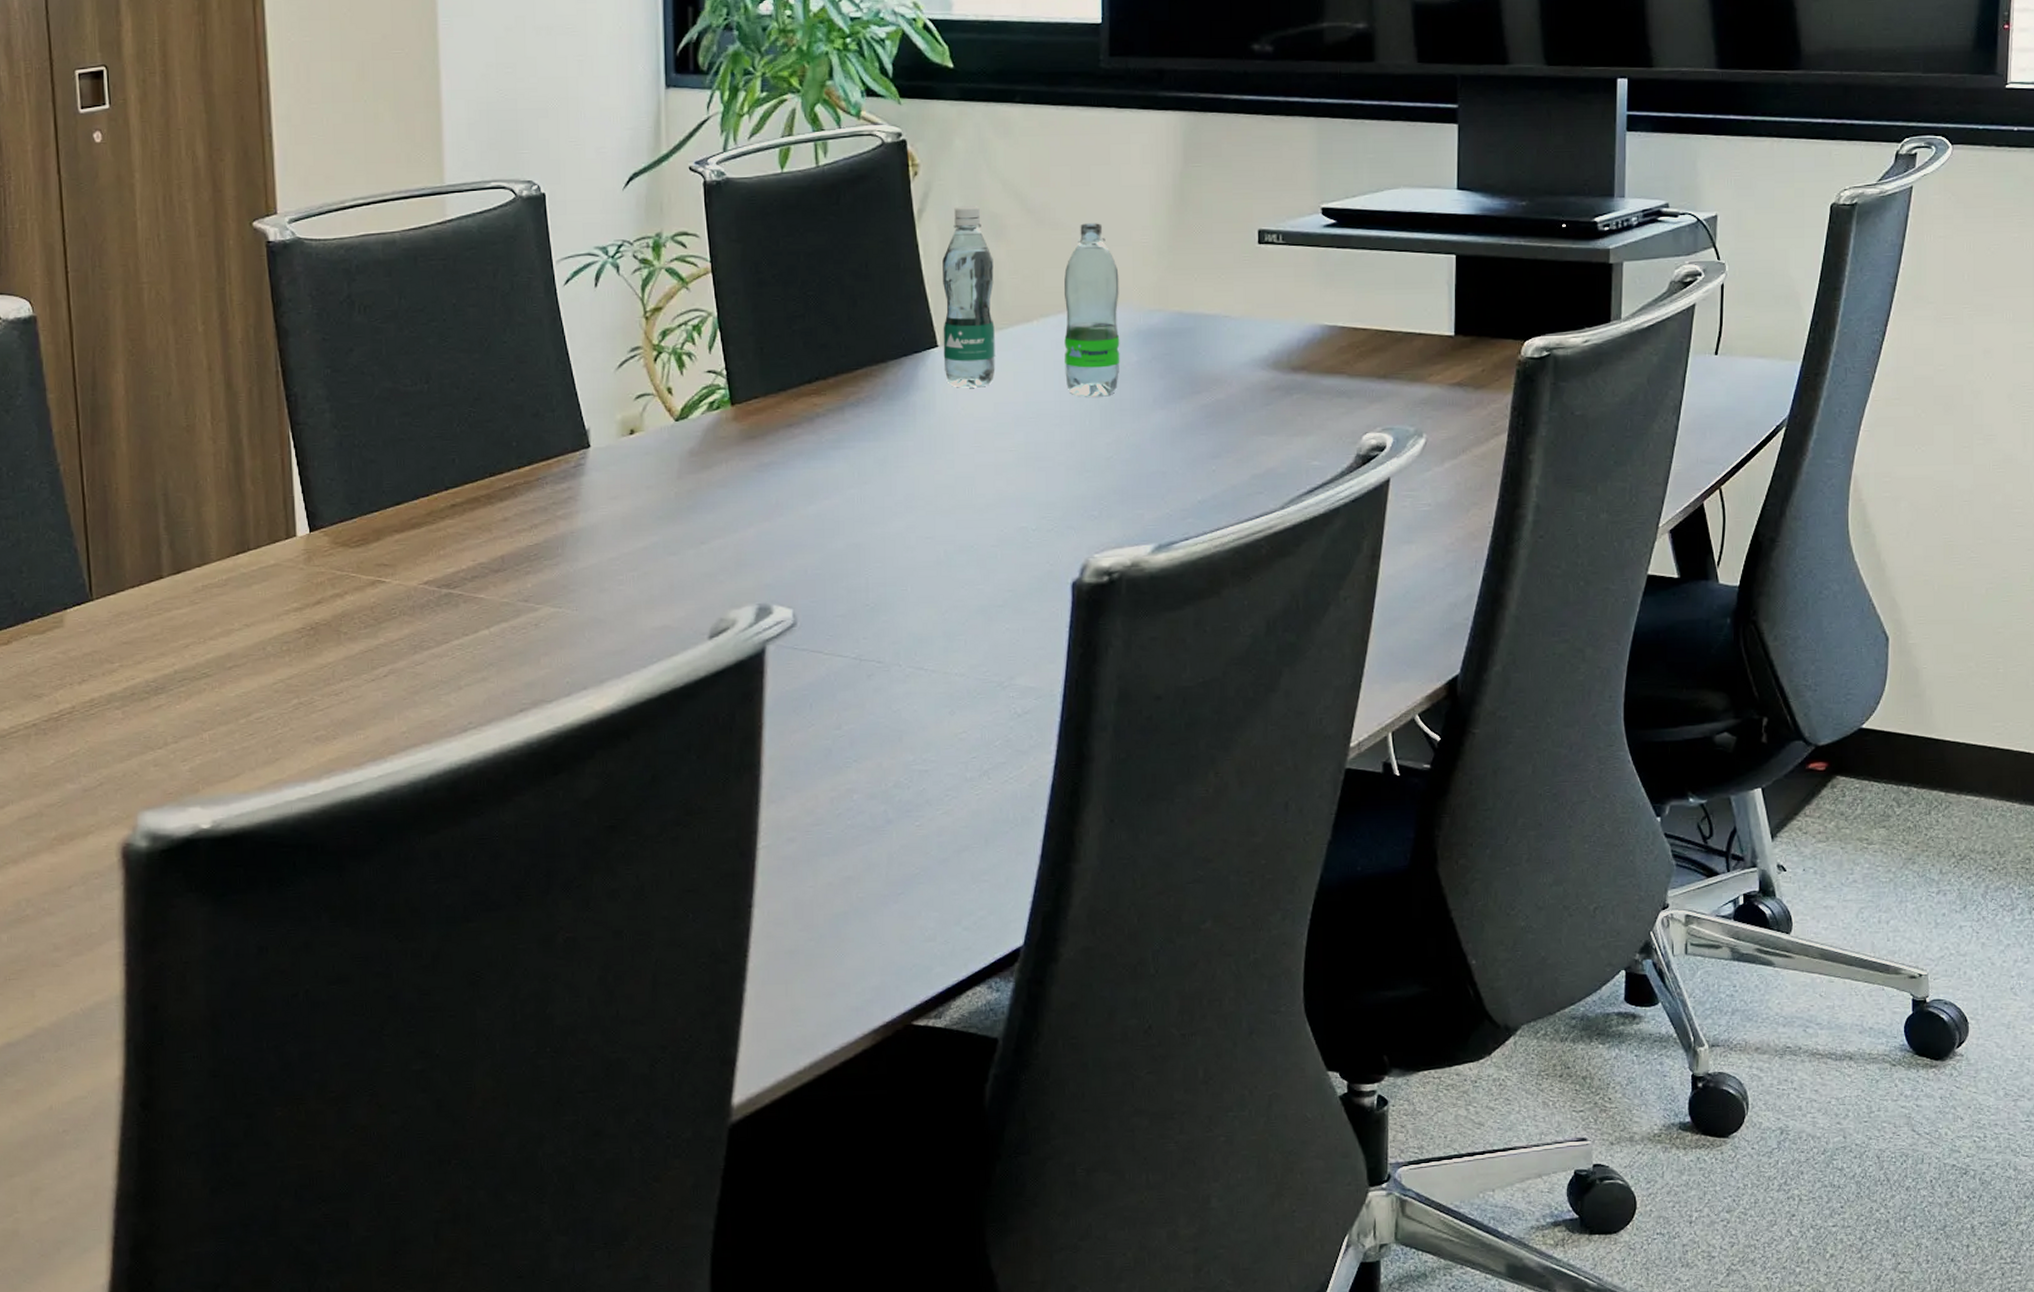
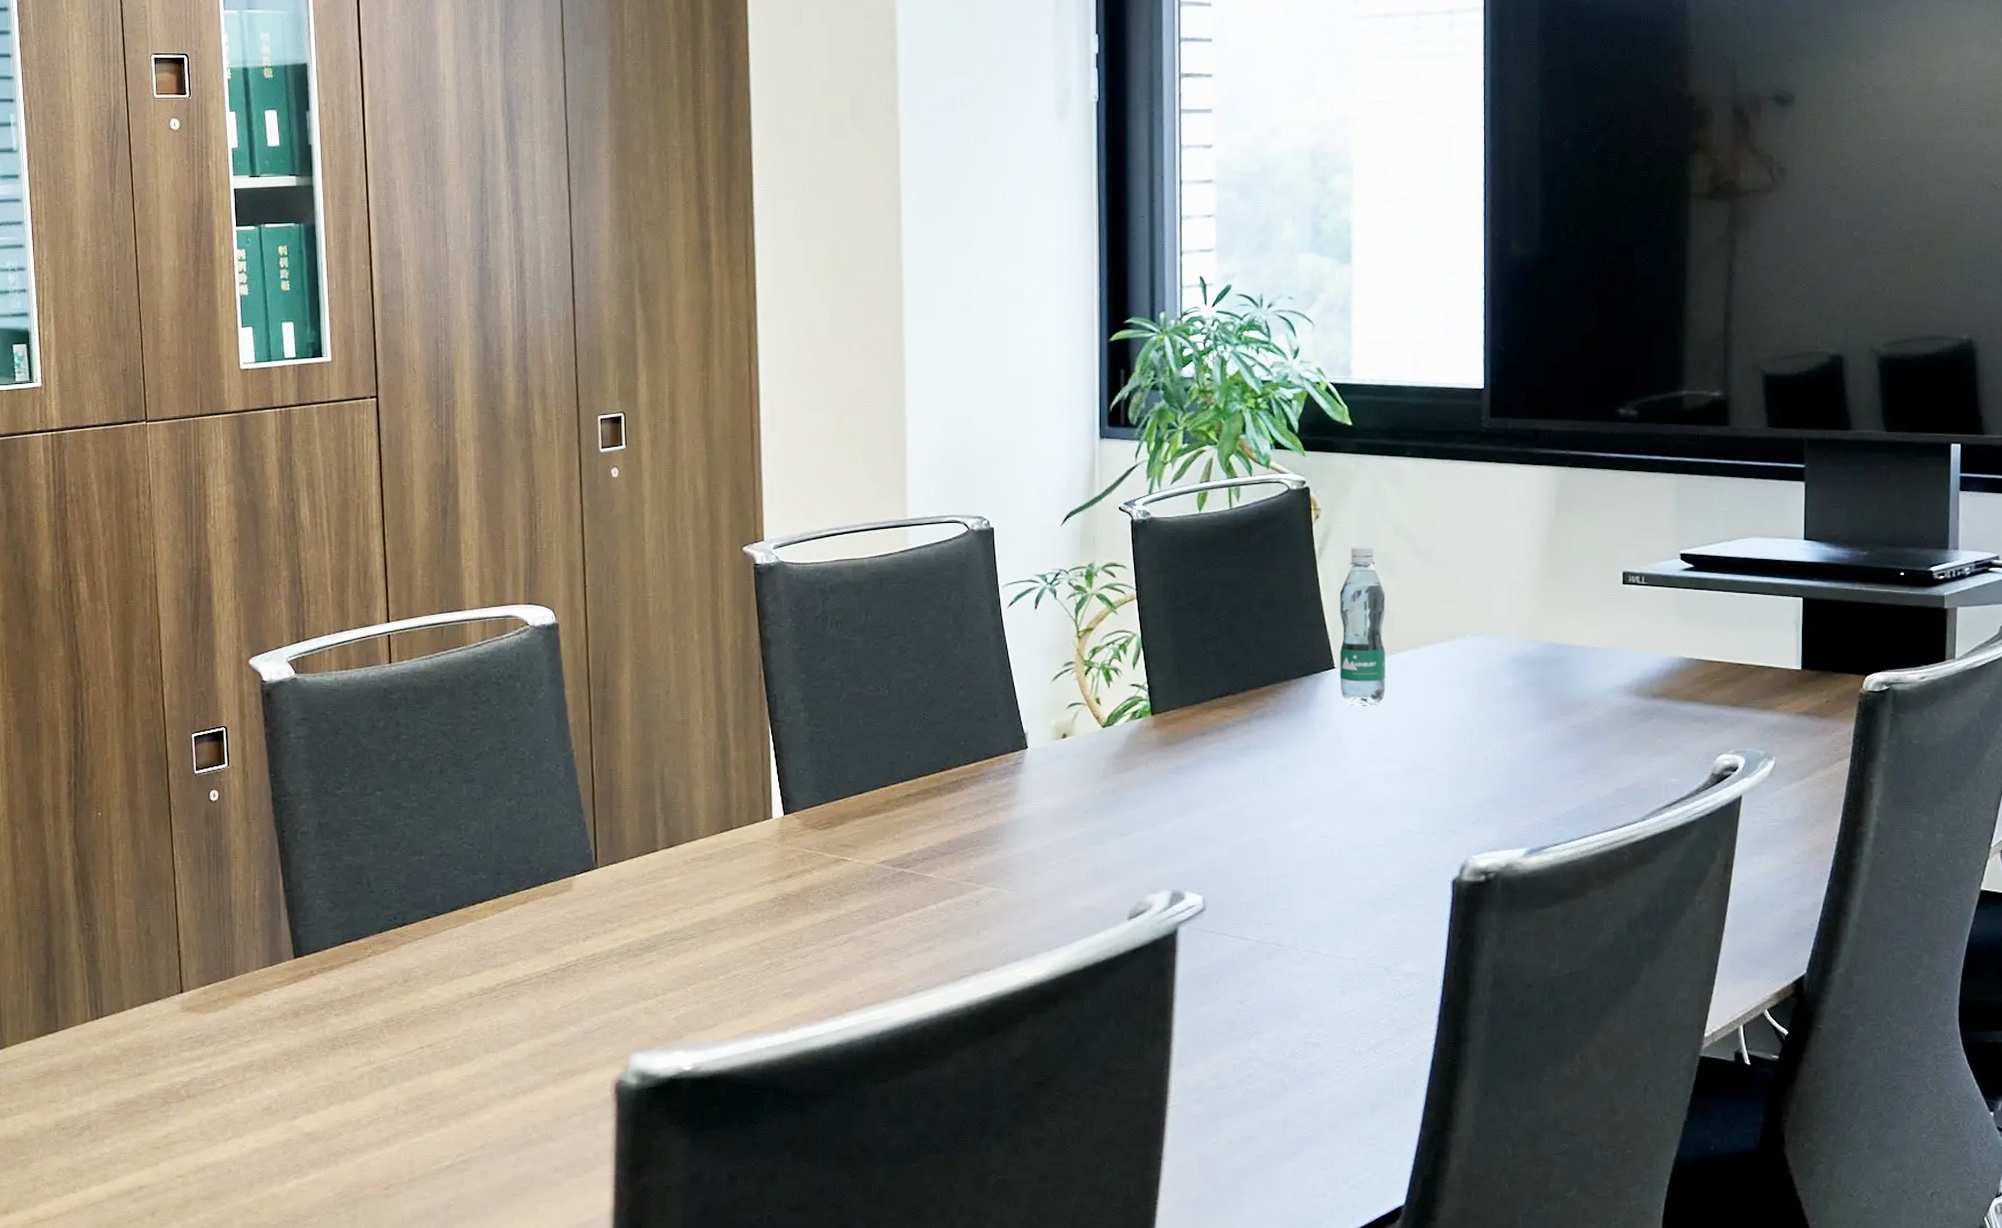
bottle: present [1063,223,1120,397] -> none [1447,563,1498,716]

